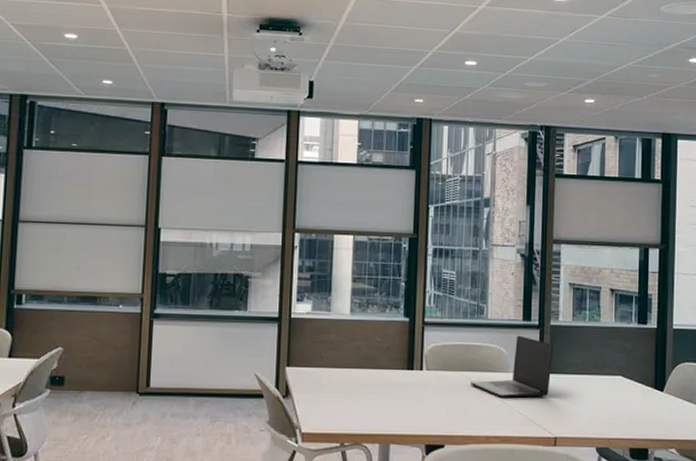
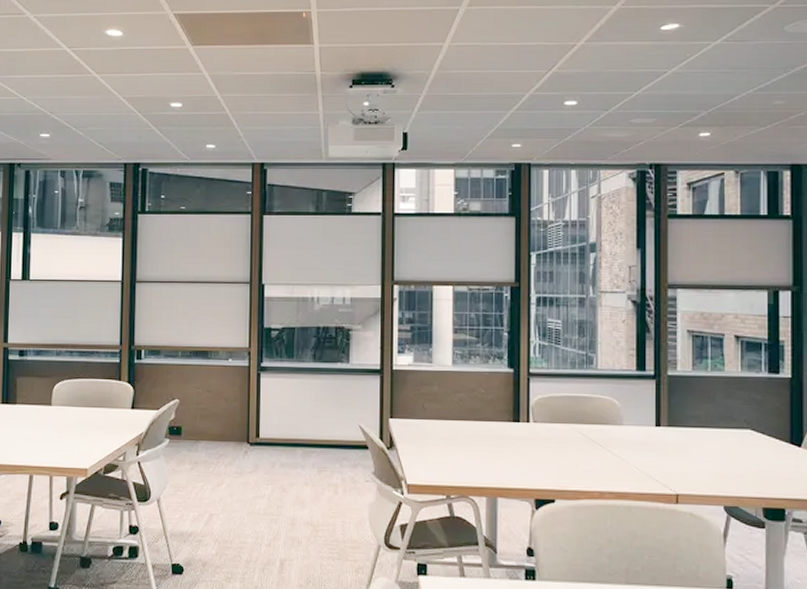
laptop: present [469,335,553,399] -> none [580,386,671,453]

